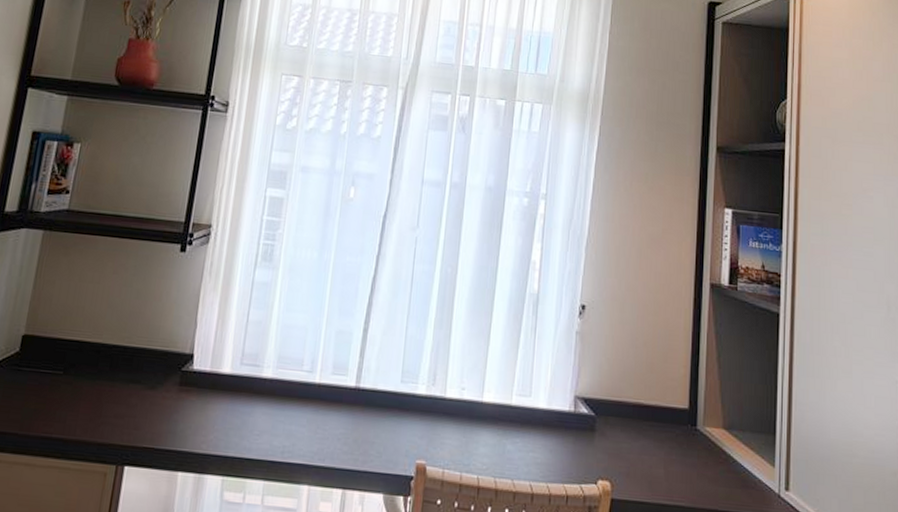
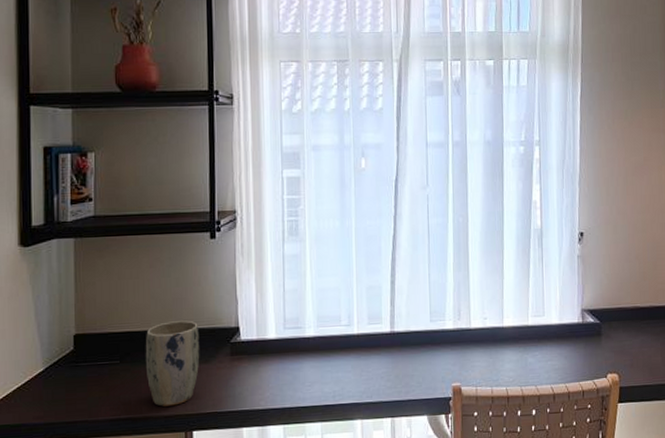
plant pot: none [87,336,152,433] -> present [145,320,200,407]

